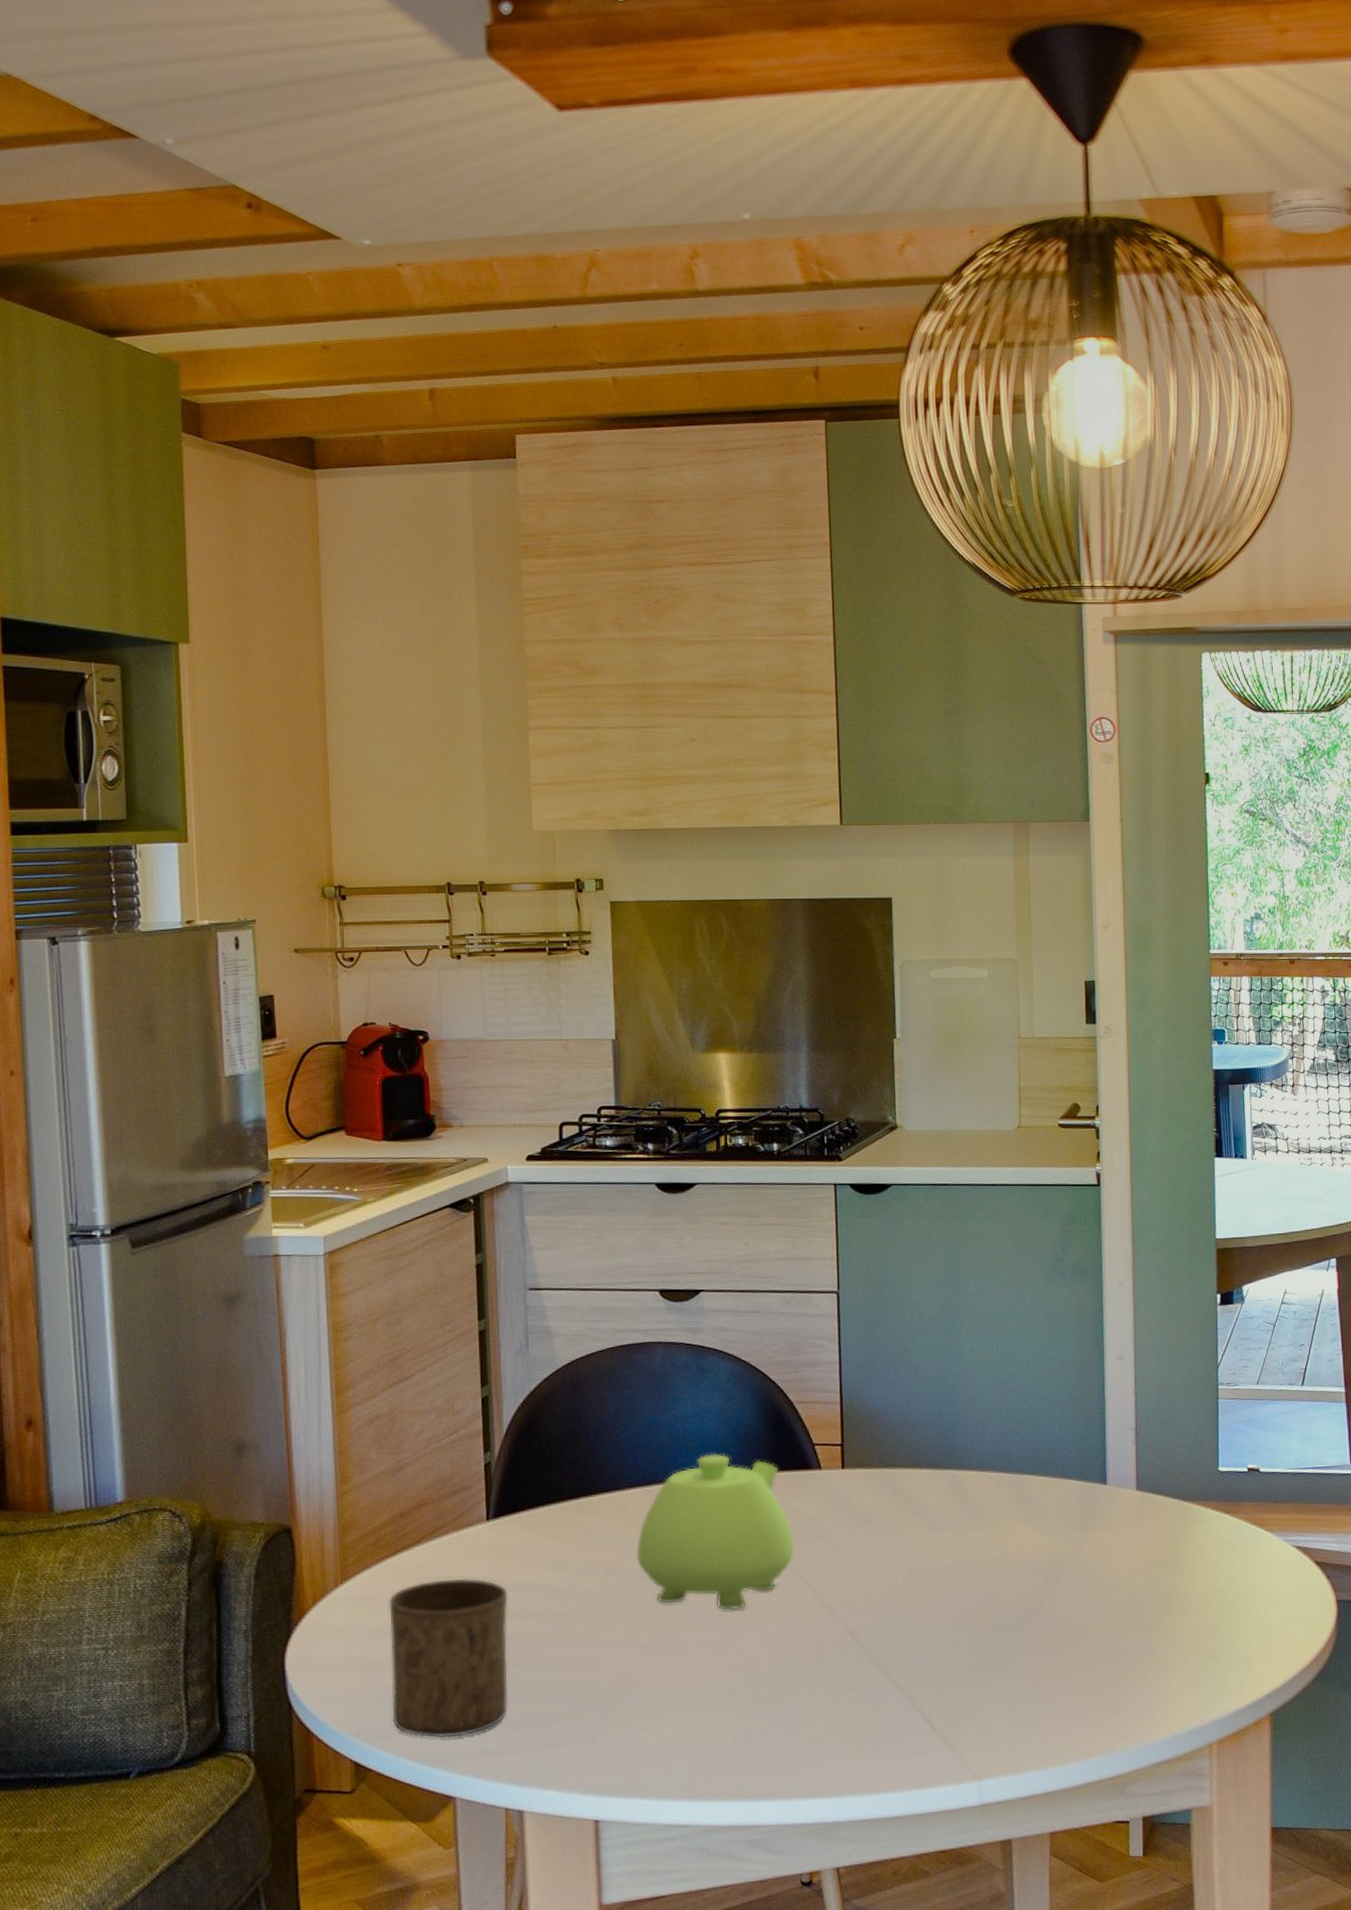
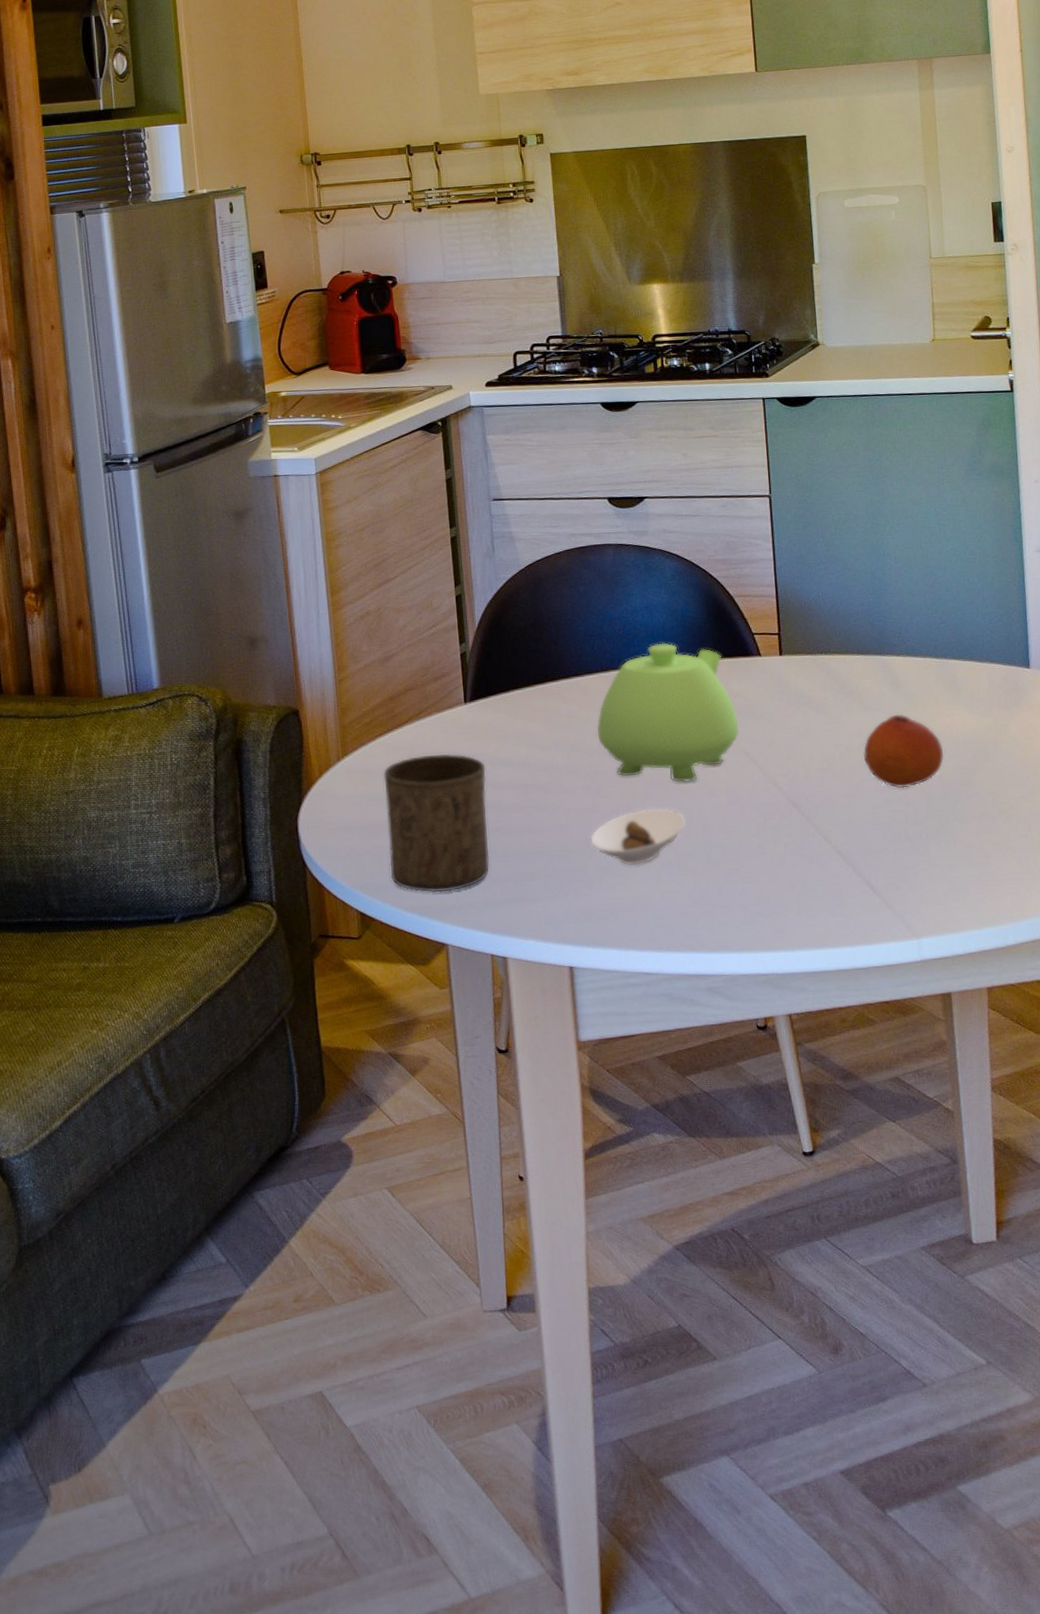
saucer: none [624,1639,732,1705] -> present [590,808,686,866]
fruit: none [927,1534,1014,1616] -> present [863,714,944,789]

